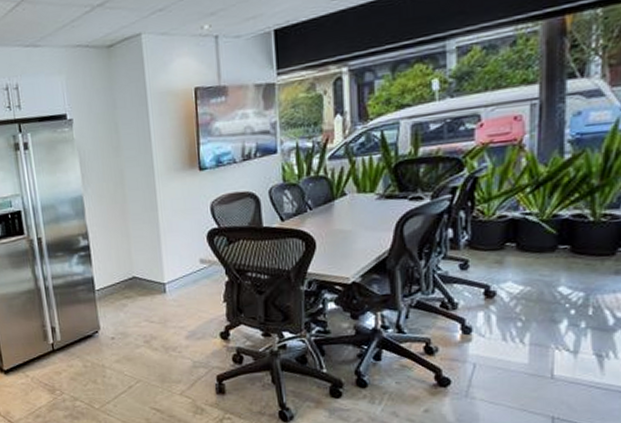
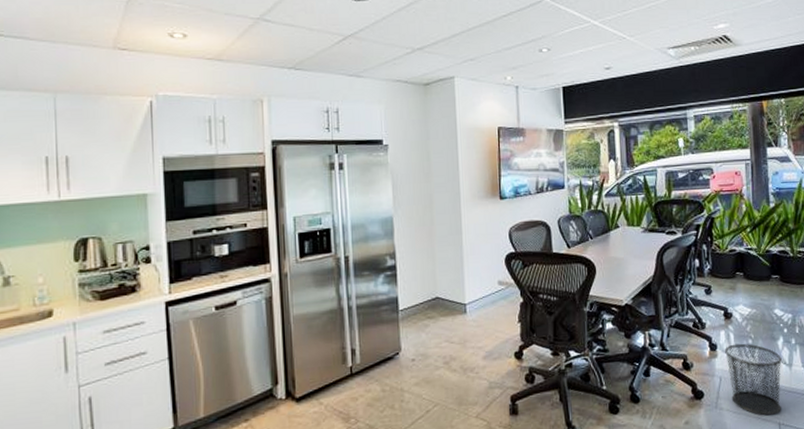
waste bin: none [483,326,564,408] -> present [725,343,782,416]

